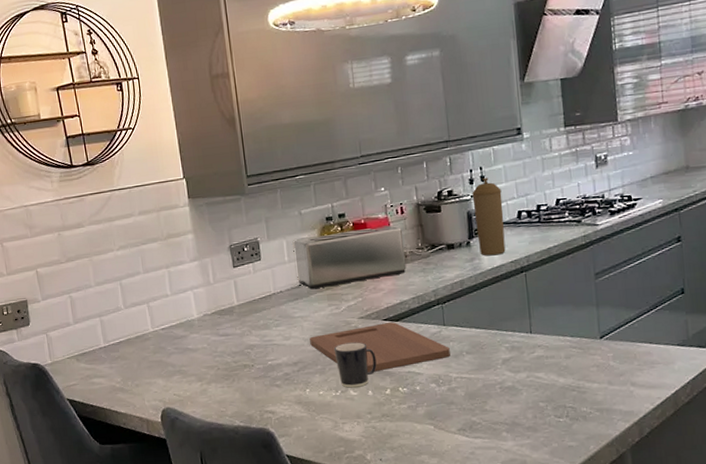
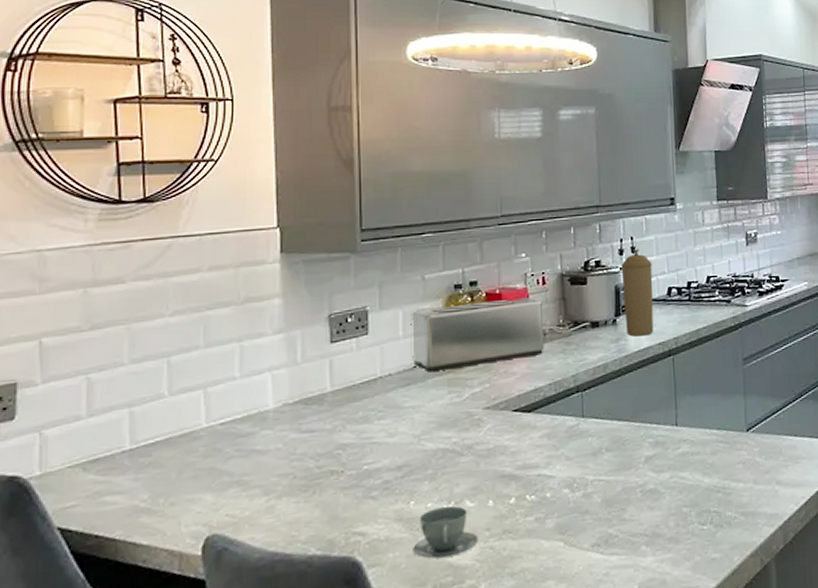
cutting board: present [309,322,450,372] -> none [421,413,588,477]
teacup: none [311,394,363,433] -> present [413,506,479,559]
mug: present [333,342,377,388] -> none [450,438,501,498]

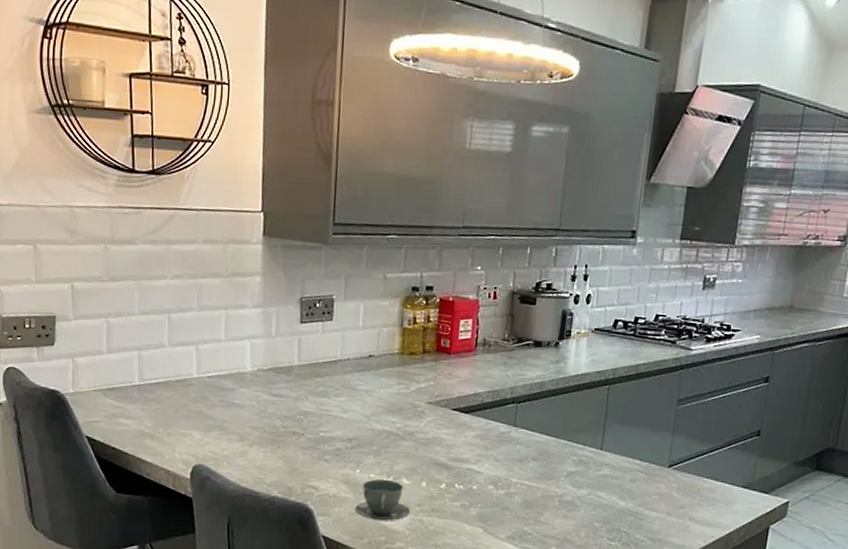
toaster: present [410,296,544,373] -> none [368,304,491,364]
canister: present [621,249,654,337] -> none [567,277,603,362]

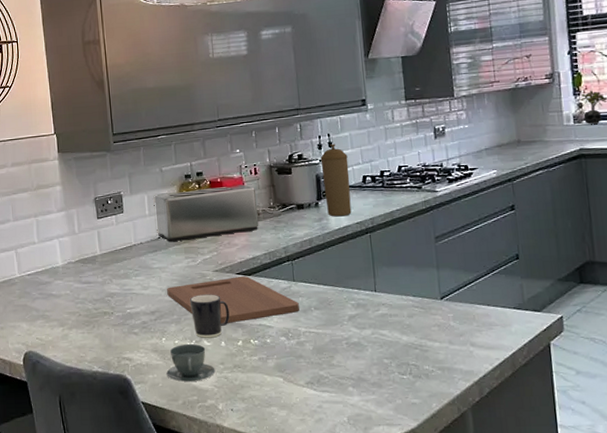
toaster: none [368,304,491,364] -> present [153,184,259,242]
cutting board: none [369,412,516,463] -> present [167,276,299,324]
mug: none [393,426,437,477] -> present [189,294,230,338]
canister: none [567,277,603,362] -> present [320,144,352,217]

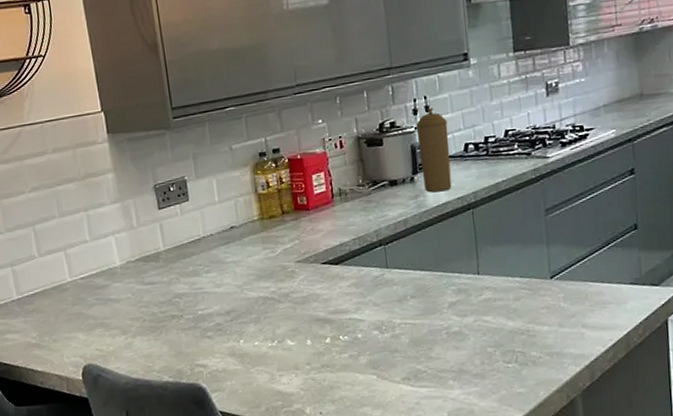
toaster: present [153,184,259,242] -> none [223,160,347,232]
teacup: present [166,343,216,382] -> none [246,344,301,387]
cutting board: present [167,276,299,324] -> none [243,265,394,320]
mug: present [189,294,230,338] -> none [269,287,316,338]

